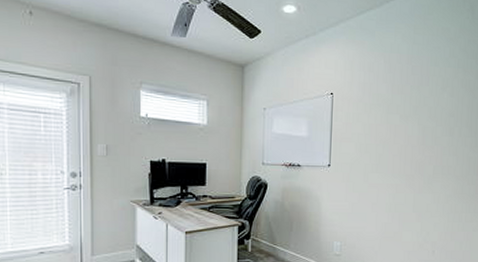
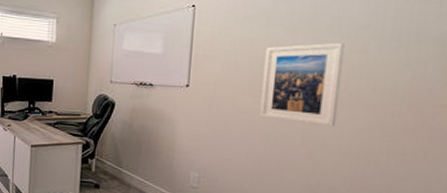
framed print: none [384,128,439,195] -> present [260,42,345,128]

